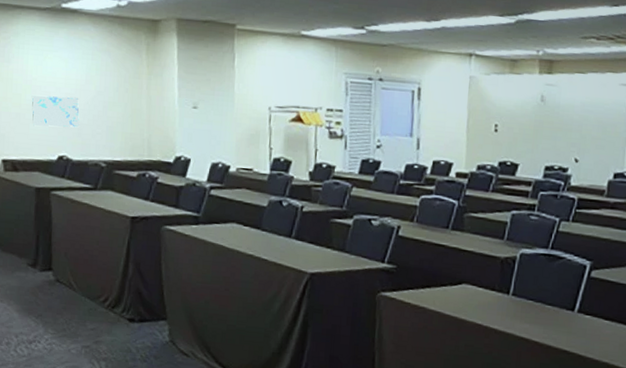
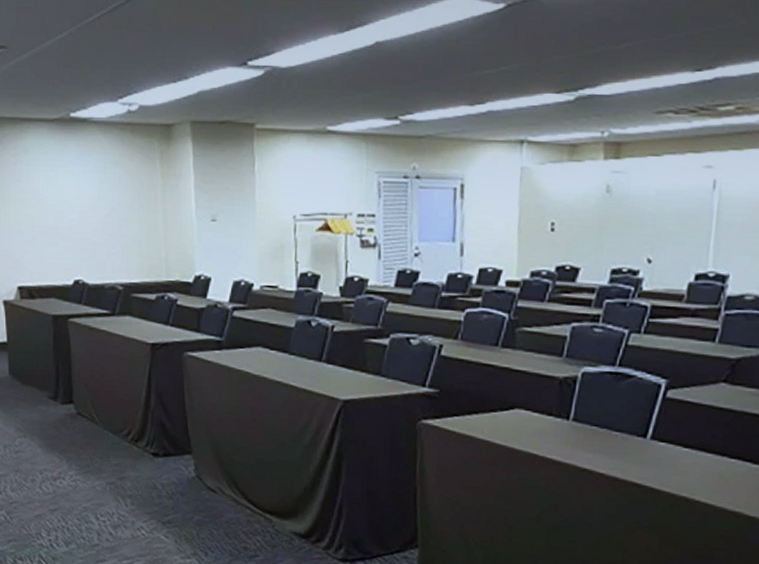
wall art: present [32,95,80,128] -> none [45,215,94,249]

